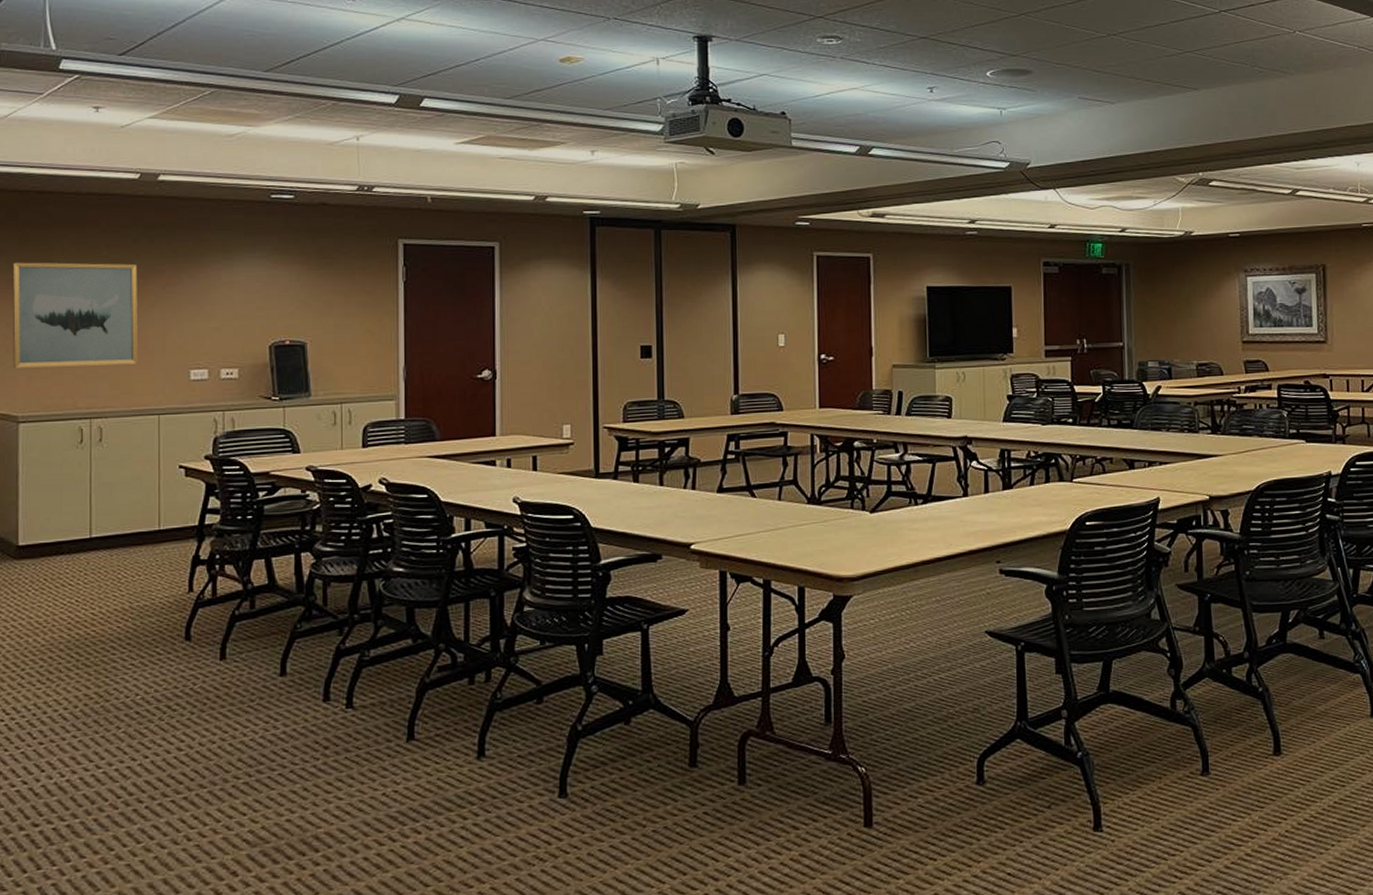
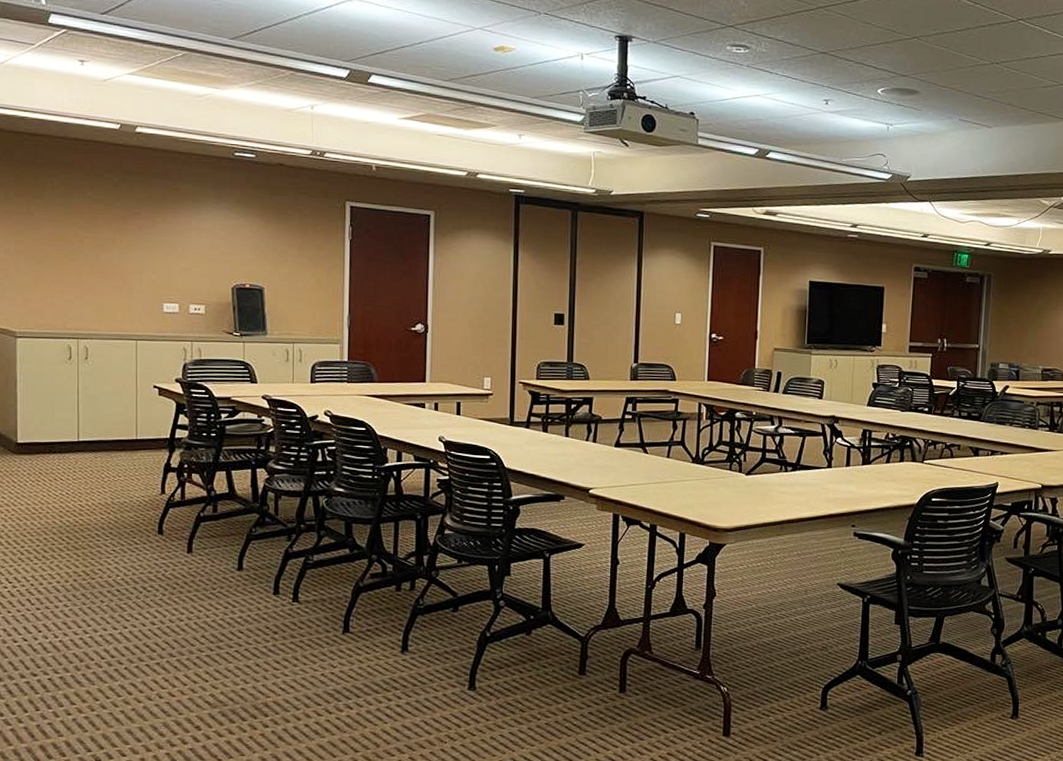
wall art: present [12,262,139,368] -> none [9,196,119,295]

